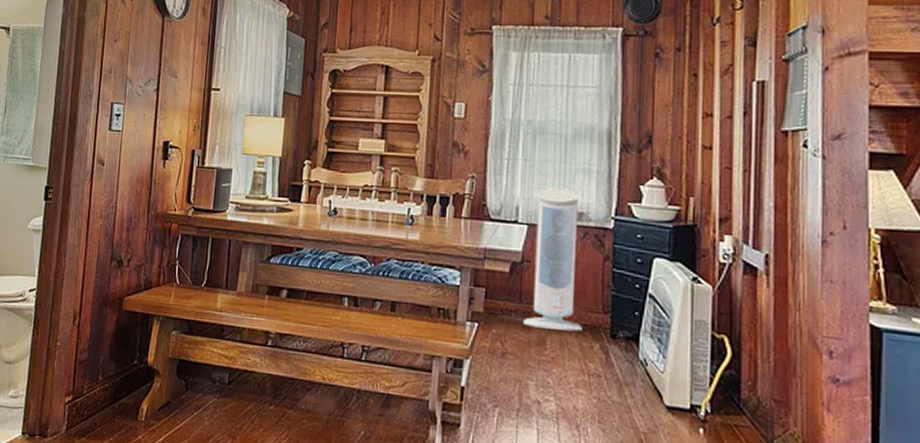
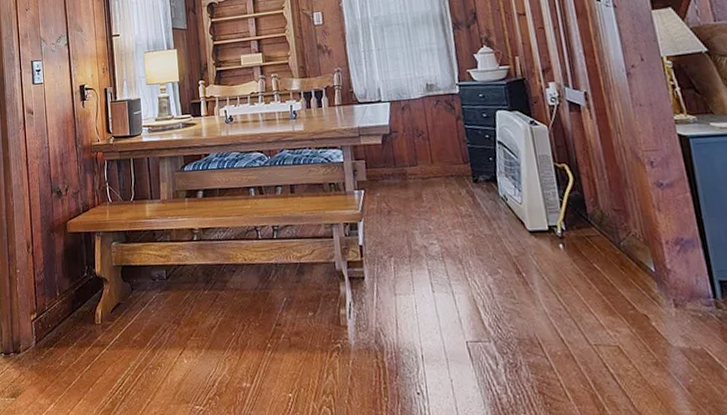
air purifier: present [523,188,582,332] -> none [393,67,450,185]

